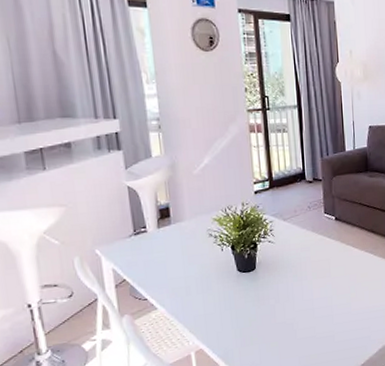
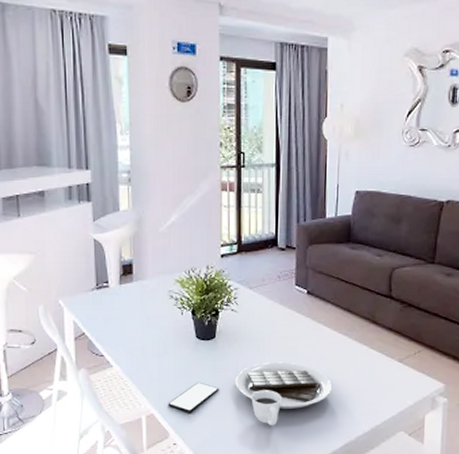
placemat: none [215,283,364,344] -> present [168,362,332,427]

